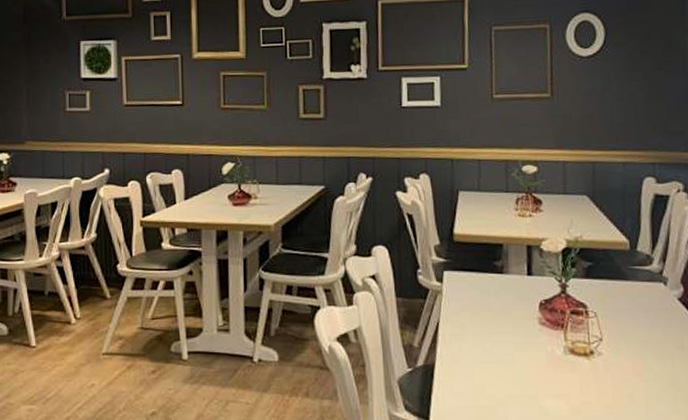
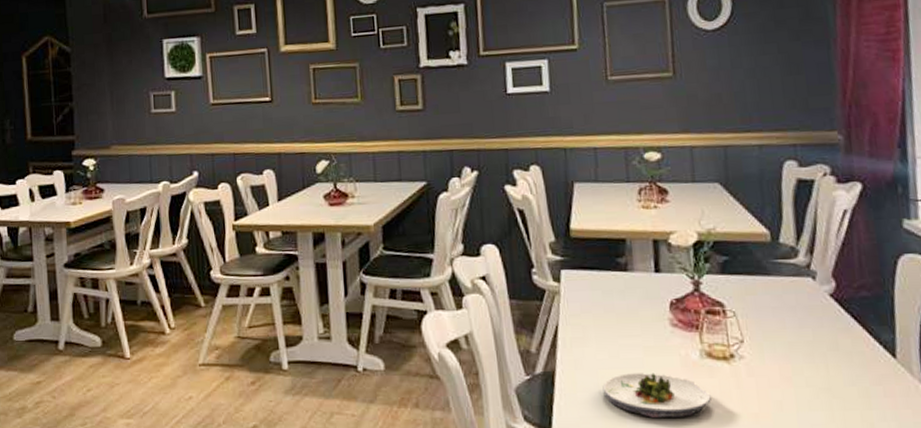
salad plate: none [476,367,572,409] -> present [602,373,711,418]

